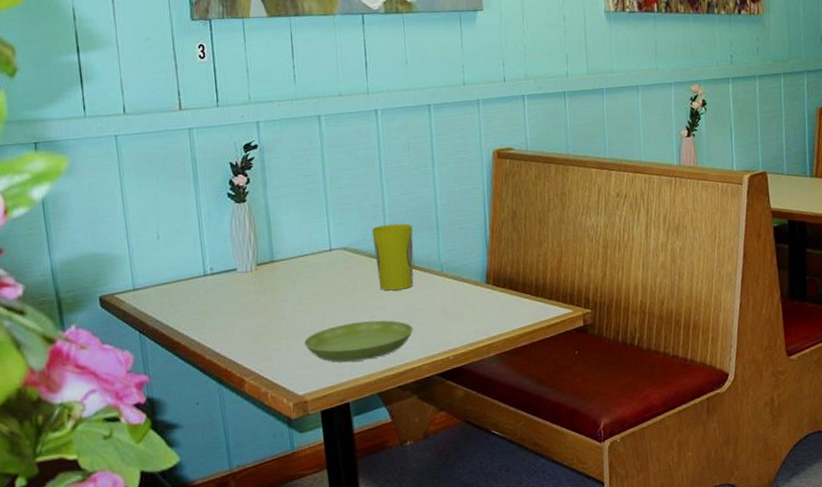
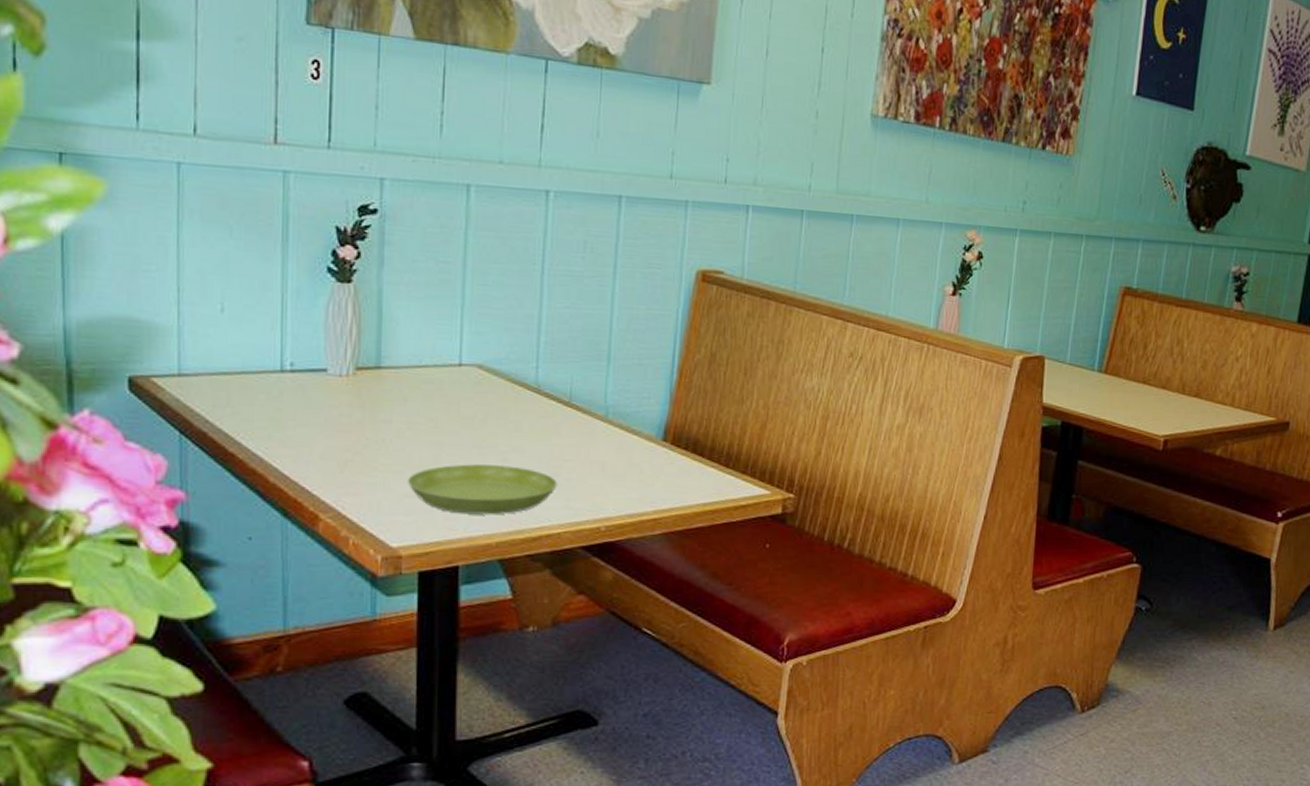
cup: present [371,223,414,291] -> none [519,343,576,432]

